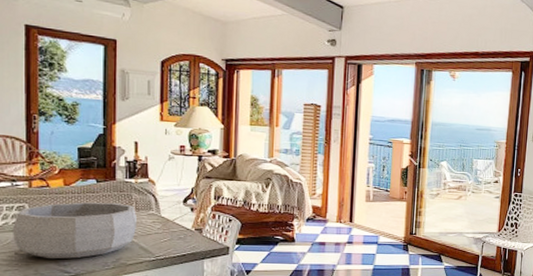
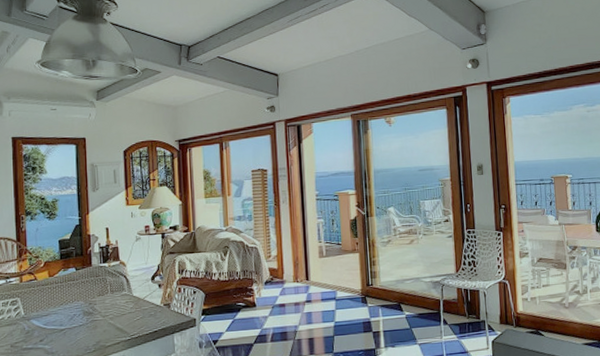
decorative bowl: present [12,202,136,260] -> none [7,287,112,349]

